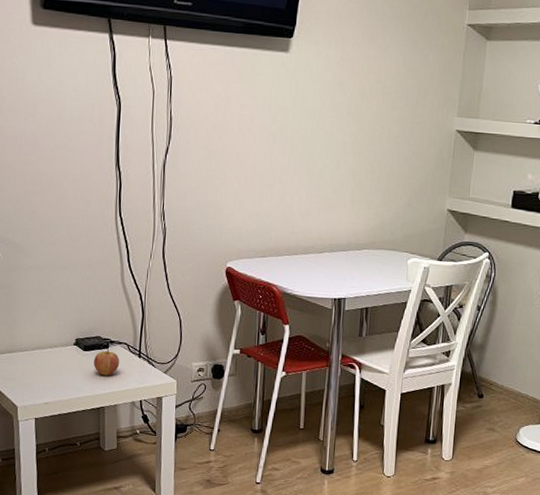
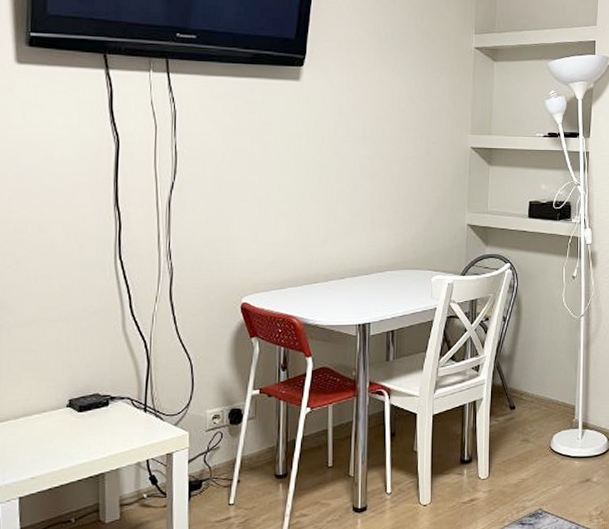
fruit: present [94,348,120,376] -> none [91,406,122,438]

